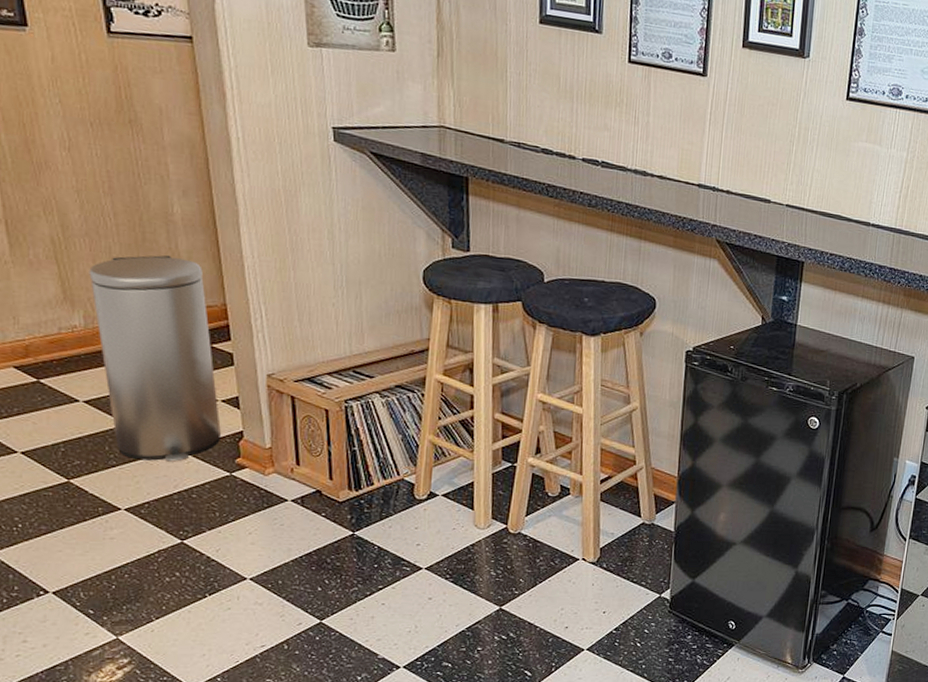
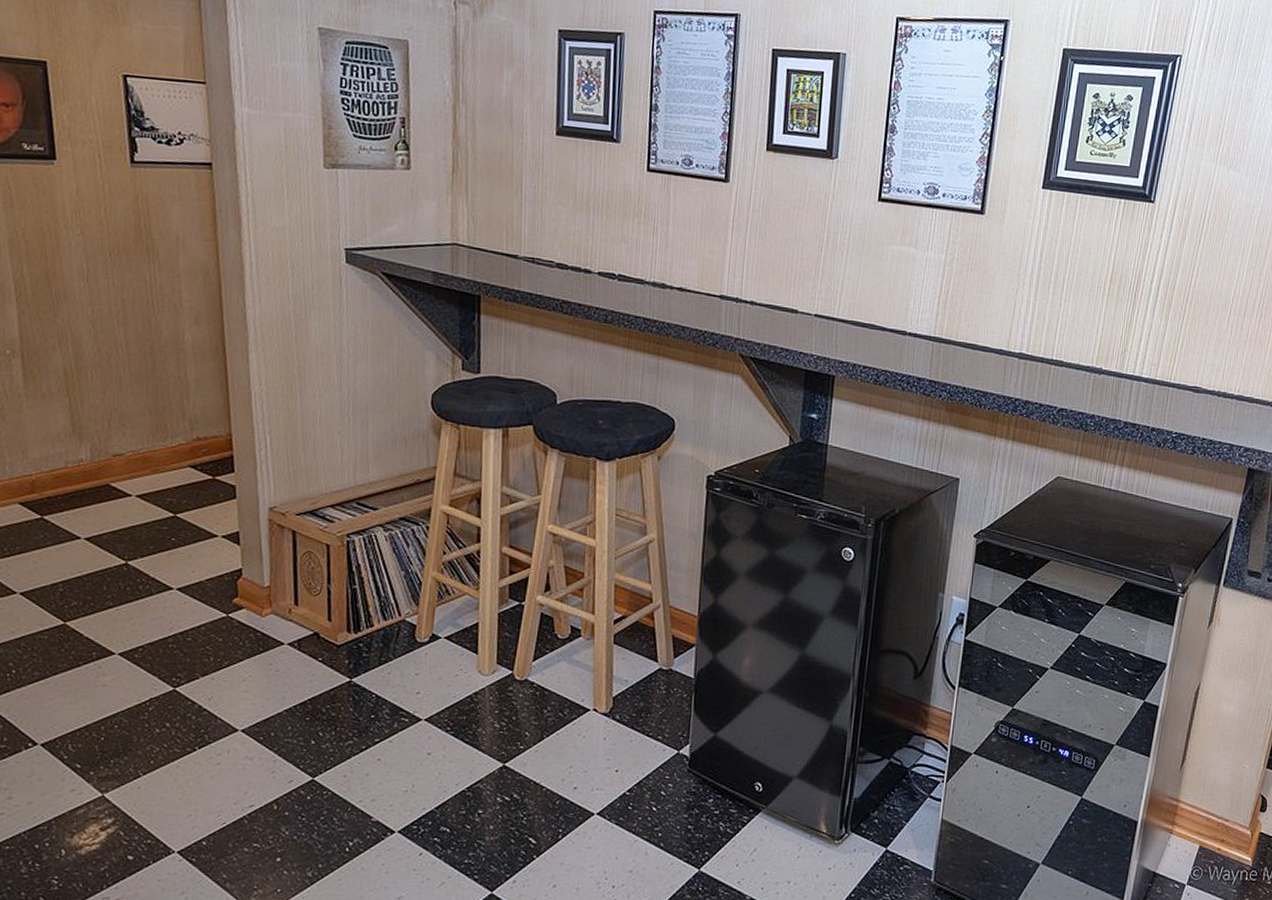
pedal bin: present [89,255,221,462] -> none [98,384,220,603]

